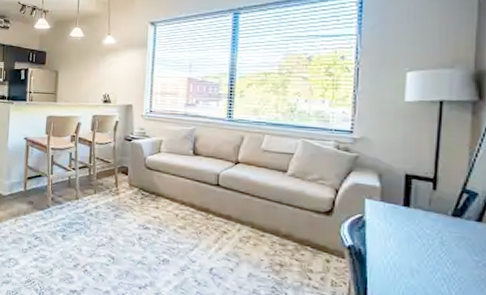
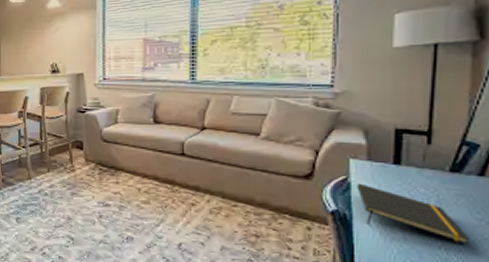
notepad: none [371,221,469,283] -> present [356,183,470,244]

